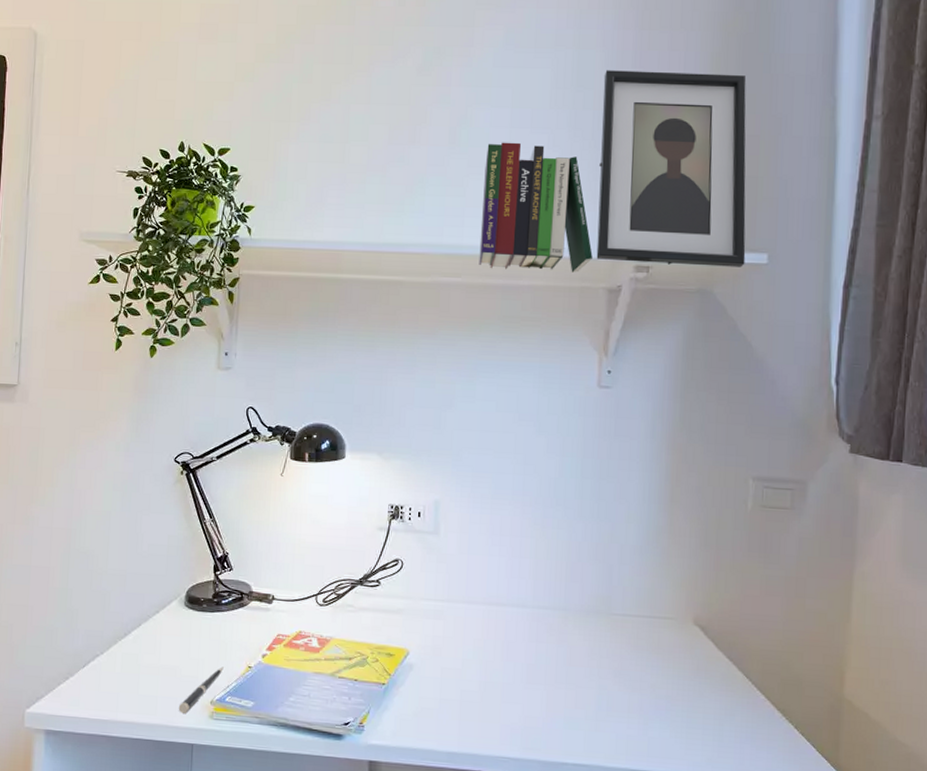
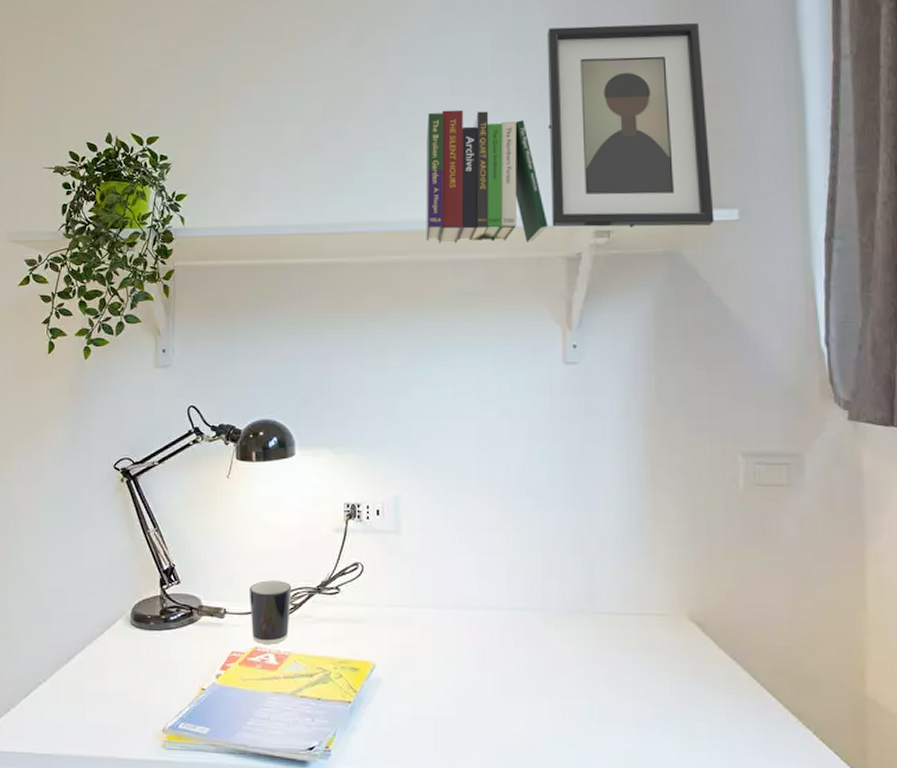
pen: present [178,667,224,715] -> none [128,690,175,745]
mug: none [296,571,336,629] -> present [249,580,292,644]

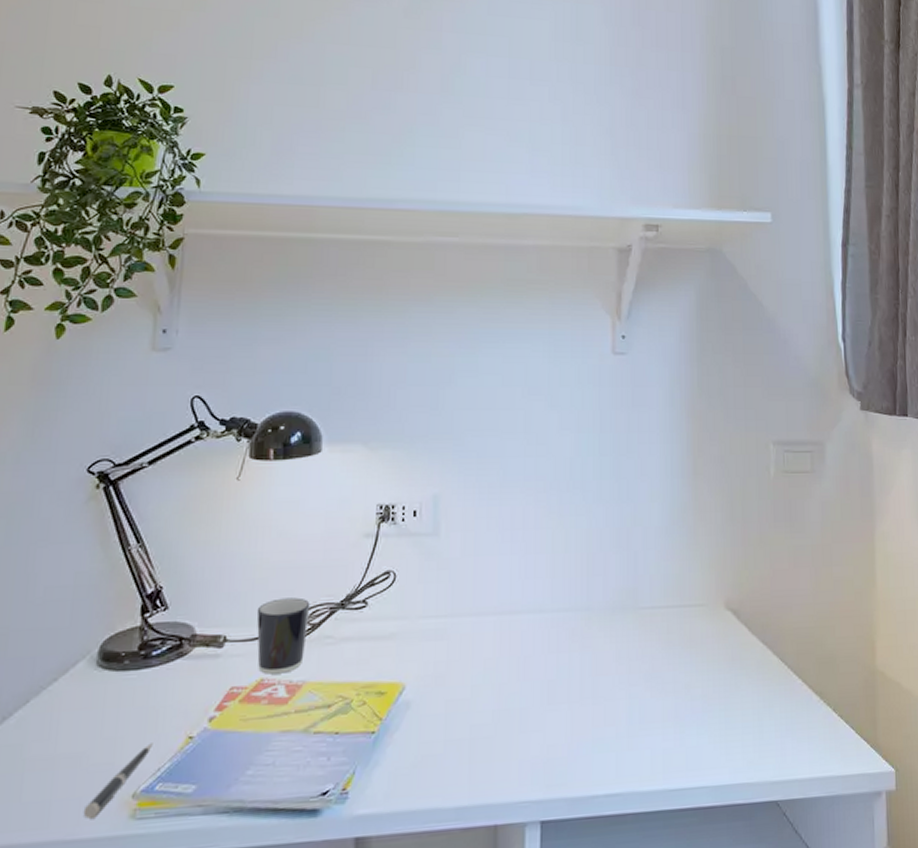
pen: none [128,690,175,745] -> present [83,743,153,820]
books: present [425,109,548,244] -> none [478,93,600,231]
picture frame: present [546,23,715,227] -> none [603,26,751,226]

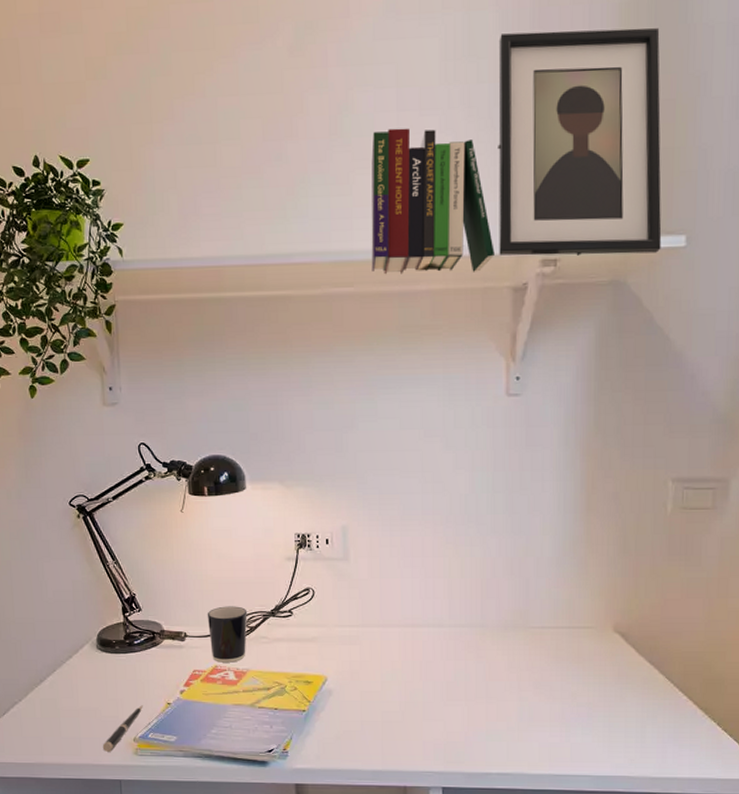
books: none [478,93,600,231] -> present [371,128,495,275]
picture frame: none [603,26,751,226] -> present [498,28,662,256]

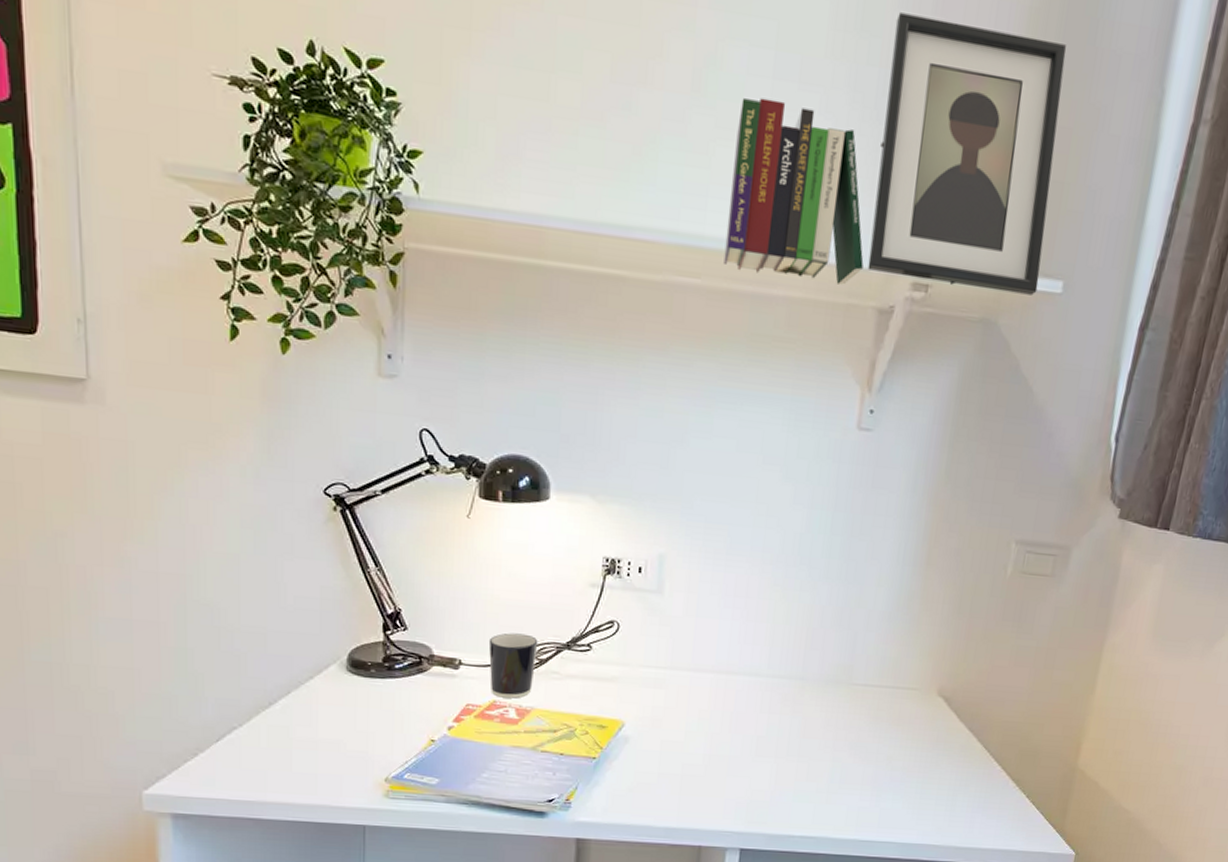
pen: present [102,705,143,753] -> none [344,740,400,794]

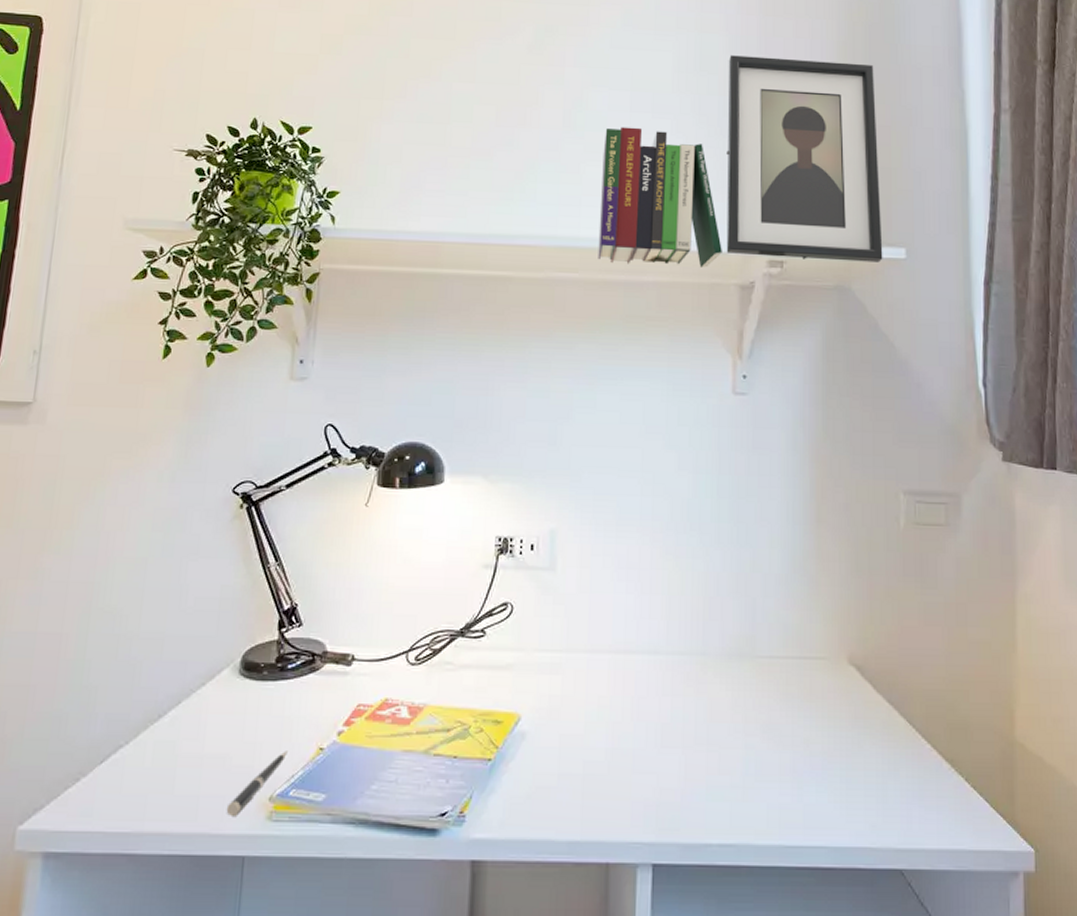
pen: none [344,740,400,794] -> present [226,751,288,818]
mug: present [488,633,538,699] -> none [382,622,432,695]

